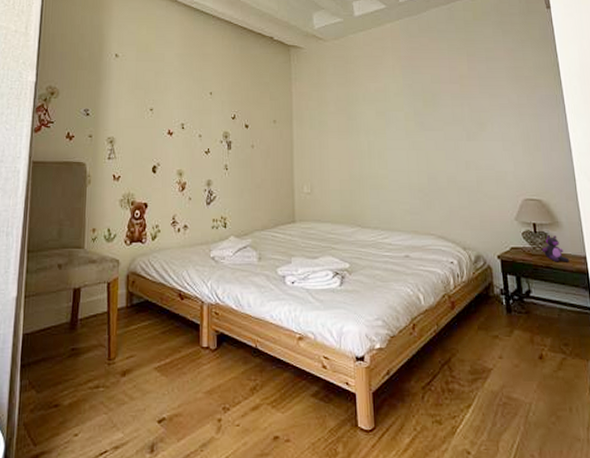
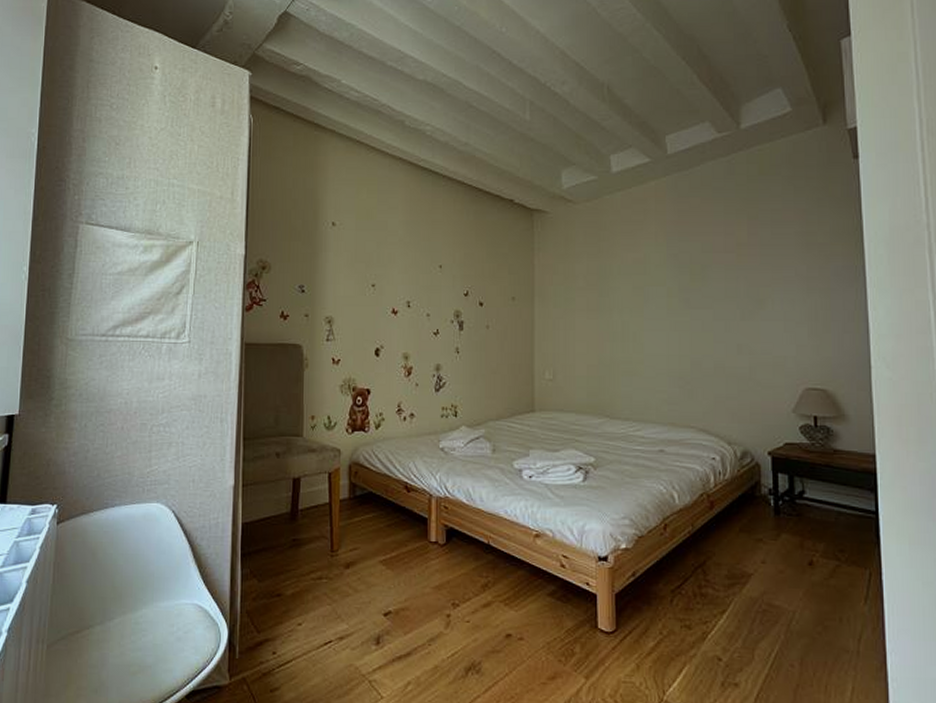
stuffed animal: present [541,235,570,263] -> none [821,430,855,461]

